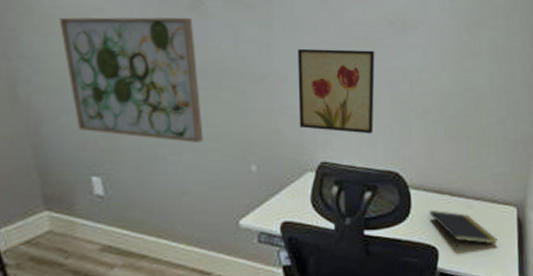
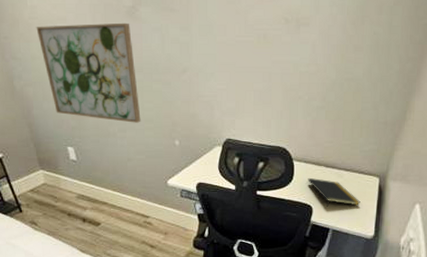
wall art: present [297,48,375,134] -> none [210,46,272,117]

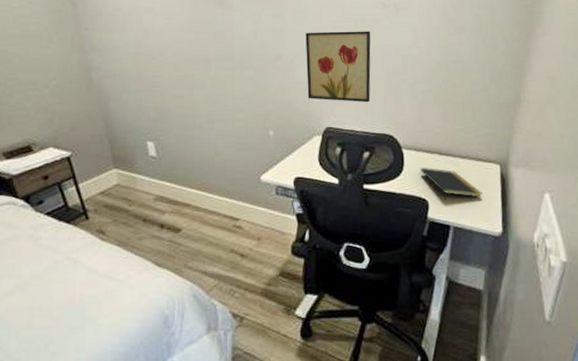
wall art: present [36,22,141,123] -> none [120,11,231,113]
wall art: none [210,46,272,117] -> present [305,31,371,103]

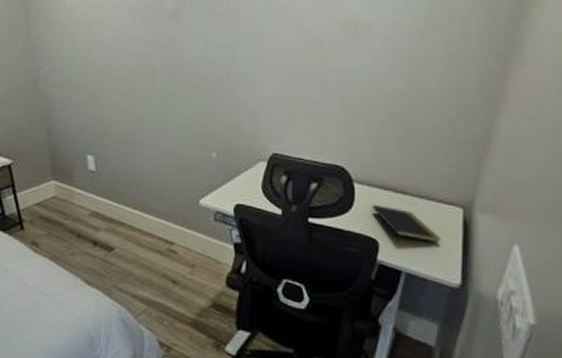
wall art: present [305,31,371,103] -> none [255,51,328,130]

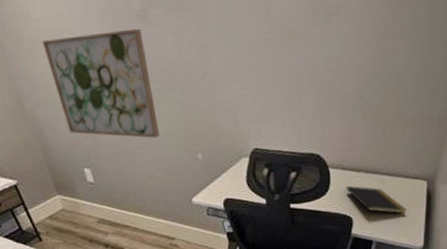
wall art: none [71,25,175,131] -> present [42,28,160,138]

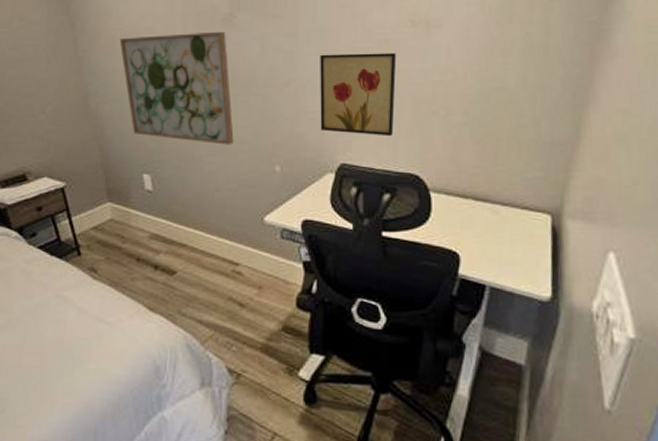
wall art: none [230,42,299,122] -> present [320,53,397,137]
notepad: present [346,185,407,218] -> none [451,214,527,256]

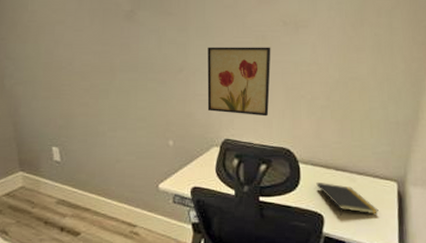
wall art: present [119,31,234,145] -> none [34,25,133,122]
notepad: none [451,214,527,256] -> present [316,181,379,217]

